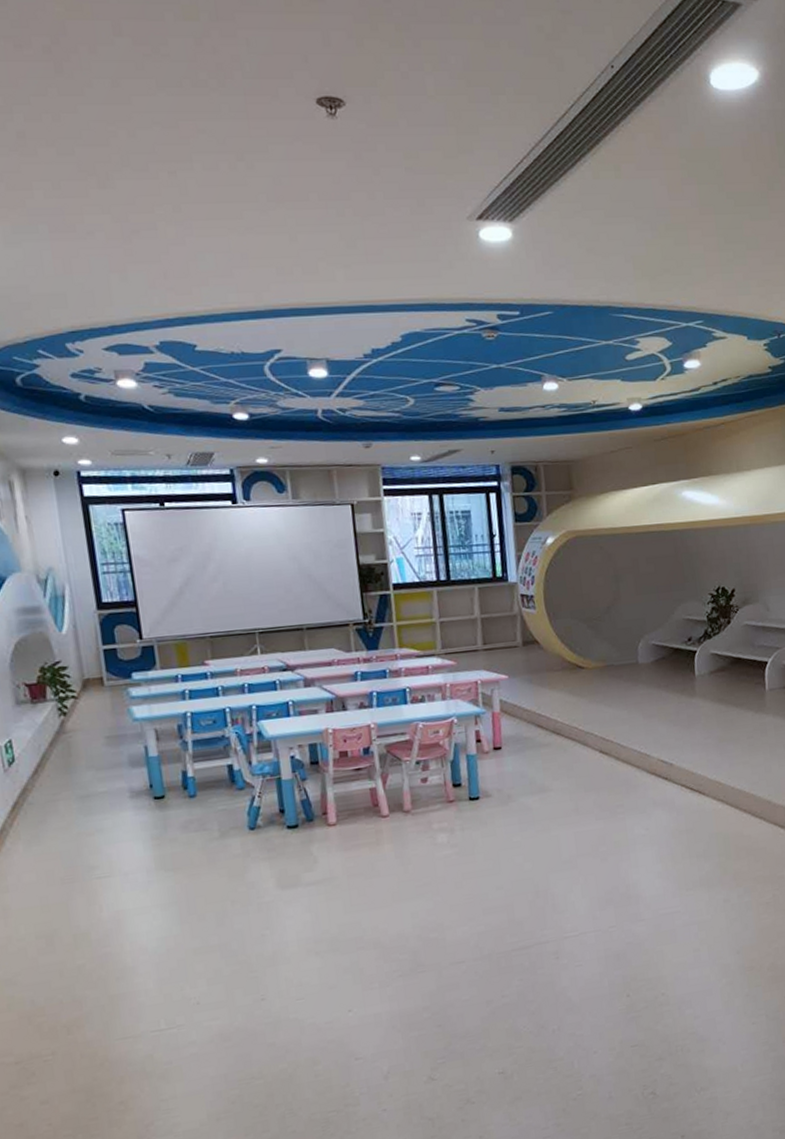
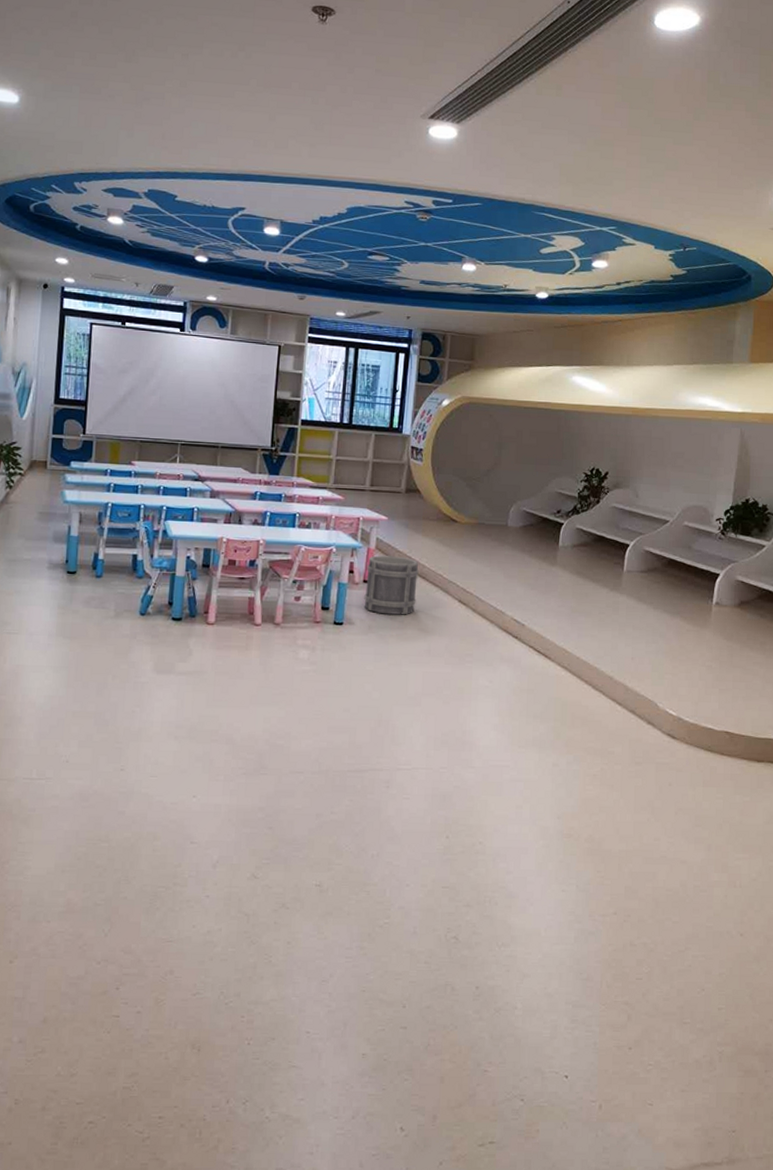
bucket: none [494,715,555,780] -> present [364,555,419,615]

